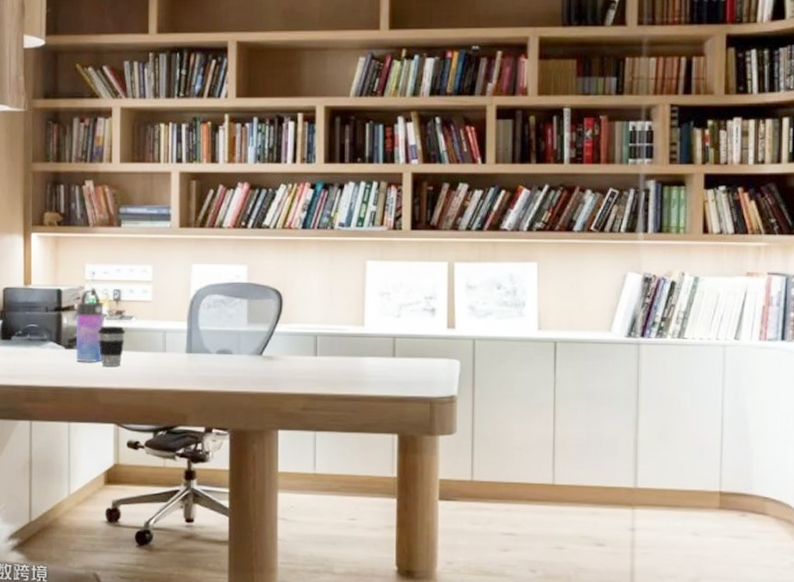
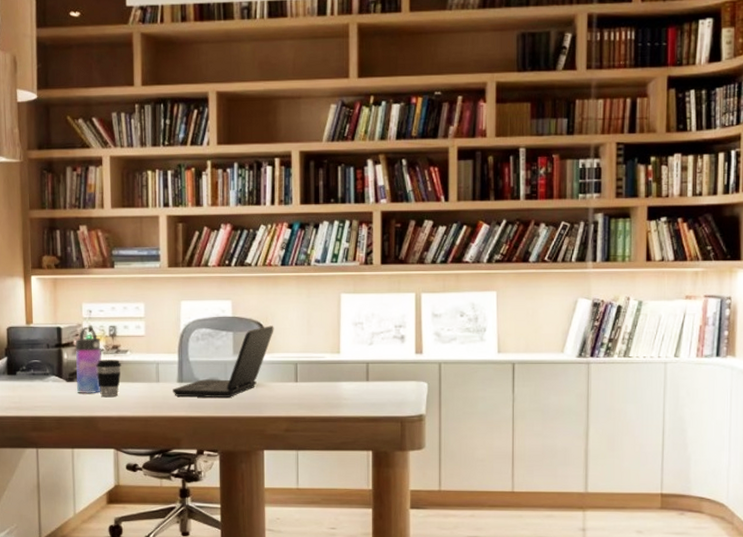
laptop: none [180,293,293,371] -> present [173,325,274,397]

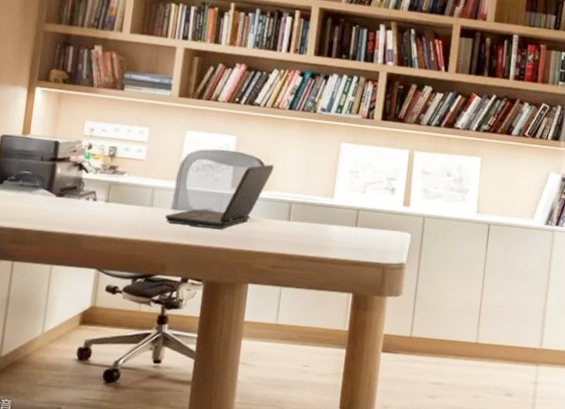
water bottle: present [75,326,102,394] -> none [66,143,99,212]
coffee cup: present [96,360,121,396] -> none [89,178,117,217]

